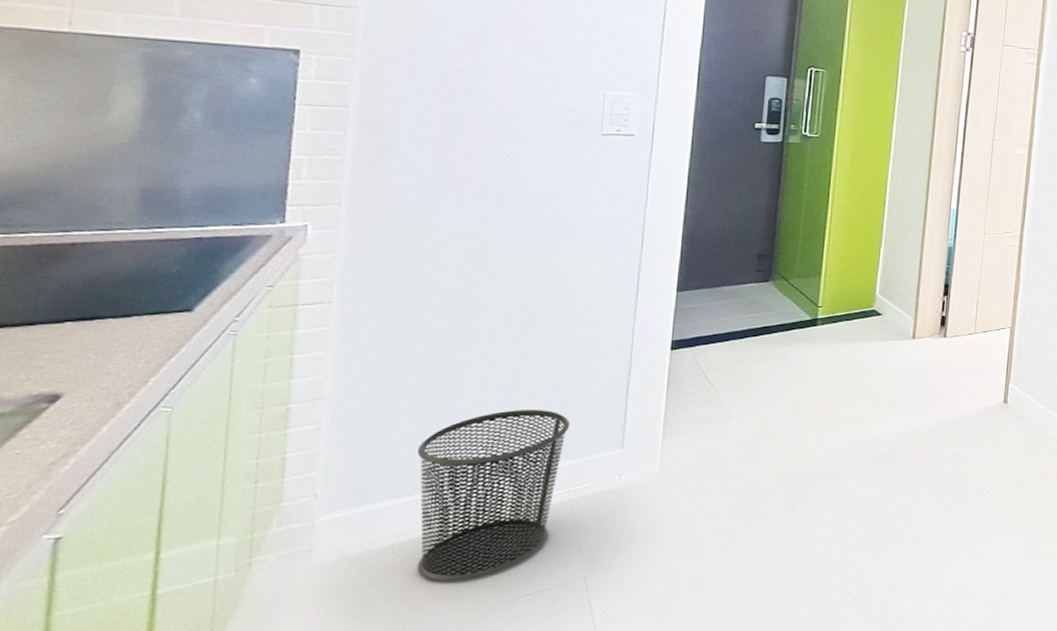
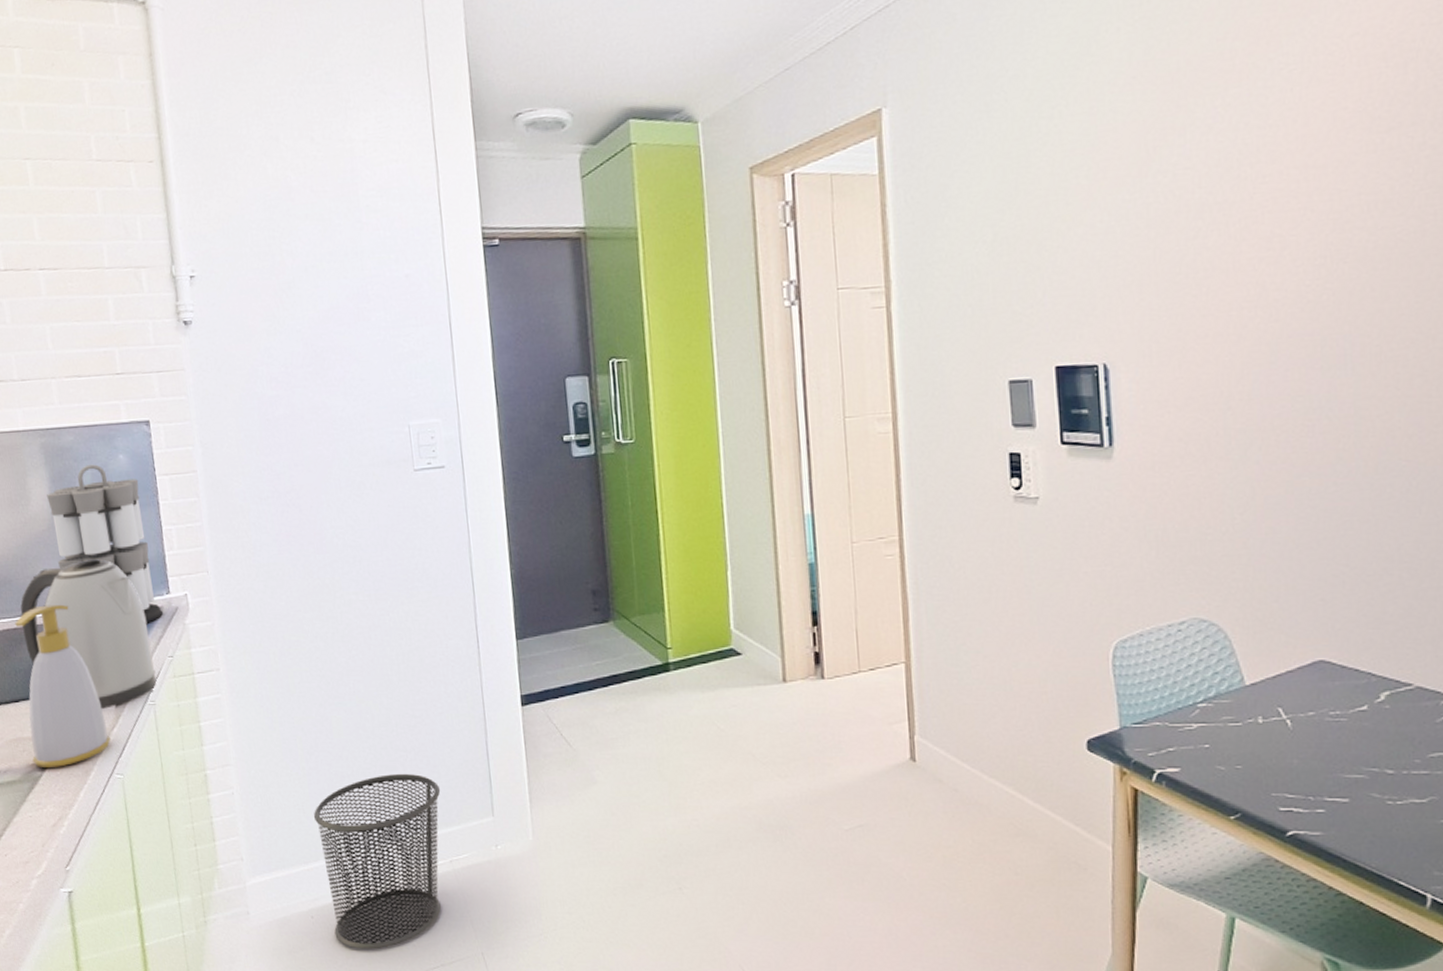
soap bottle: none [38,222,163,400] -> present [15,604,111,769]
kettle: none [62,179,247,337] -> present [20,559,156,709]
spice rack: none [135,83,271,251] -> present [47,464,163,623]

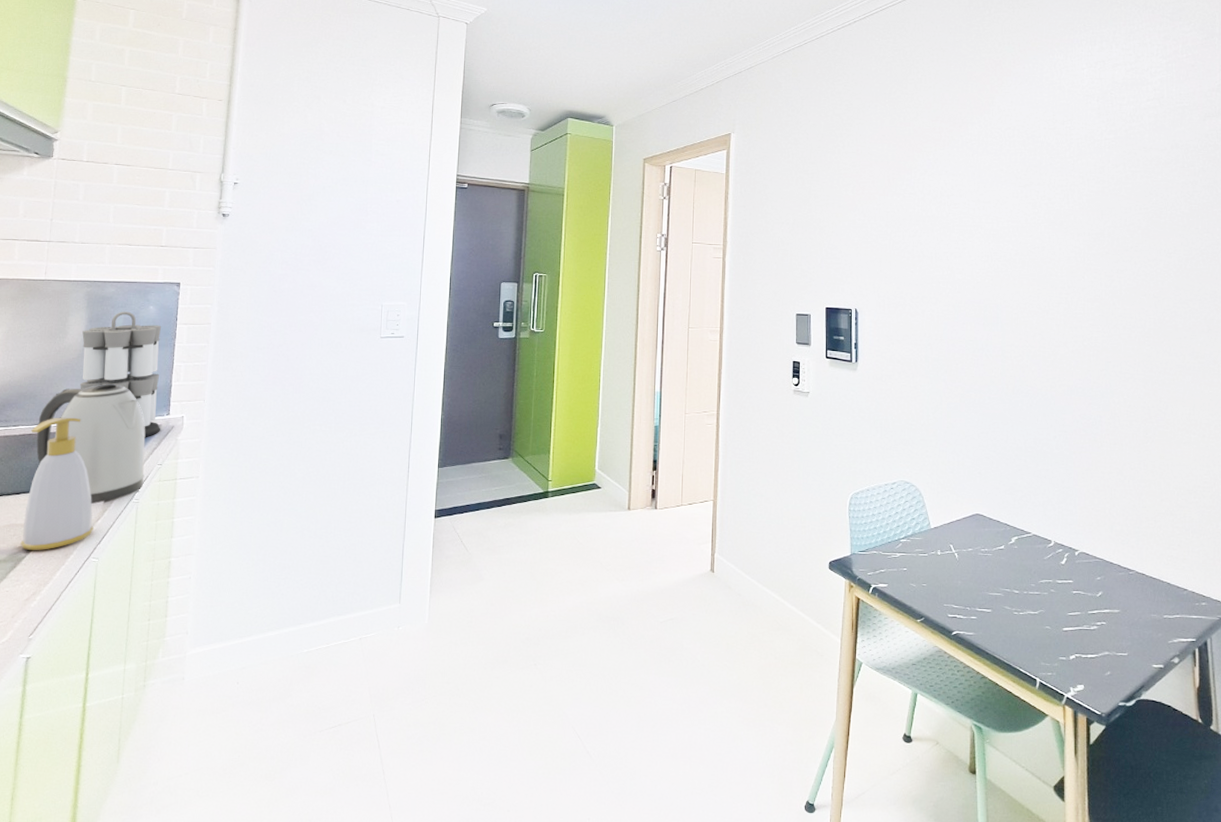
trash can: present [313,774,441,950] -> none [254,567,361,711]

